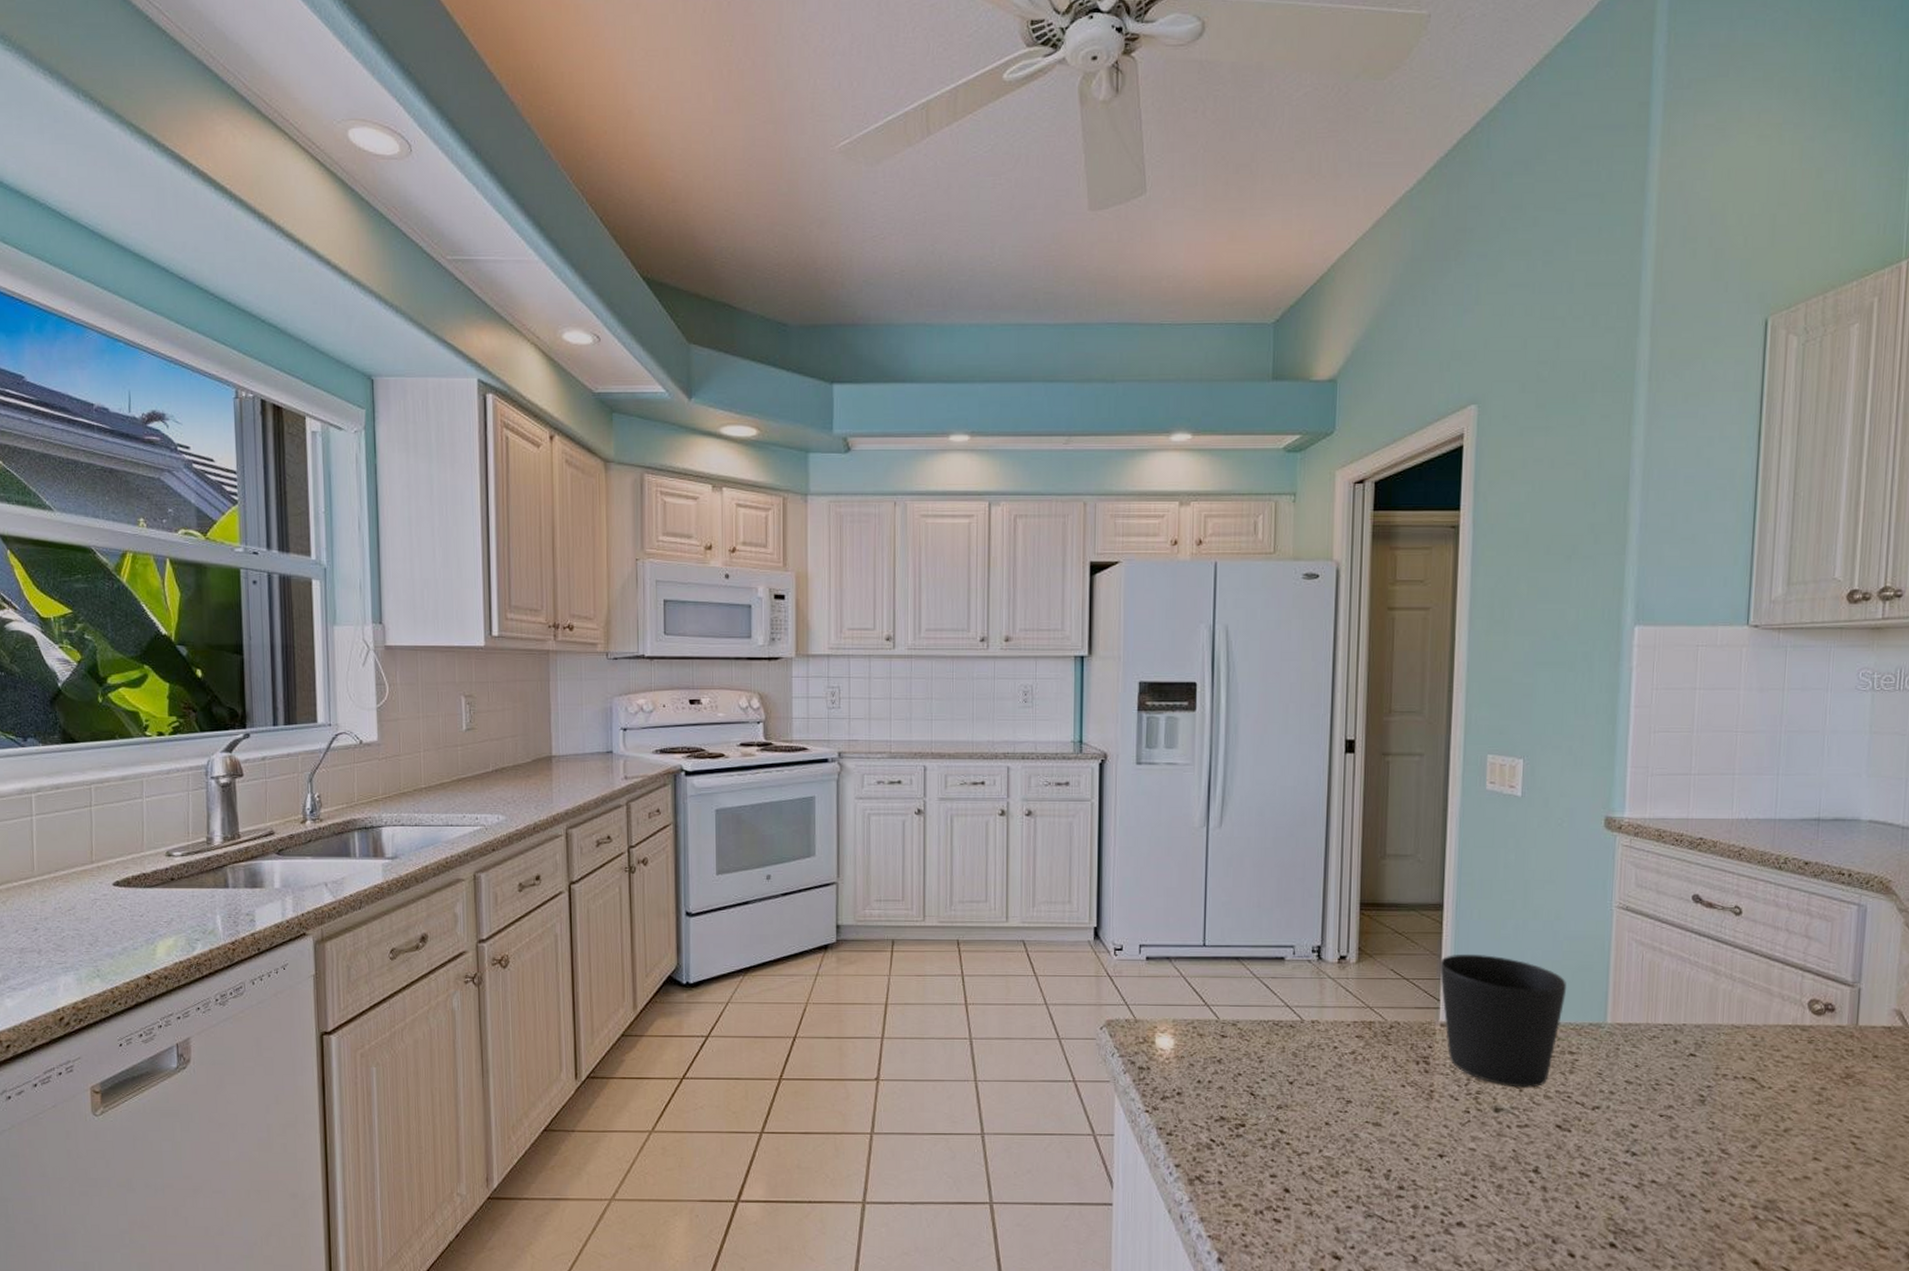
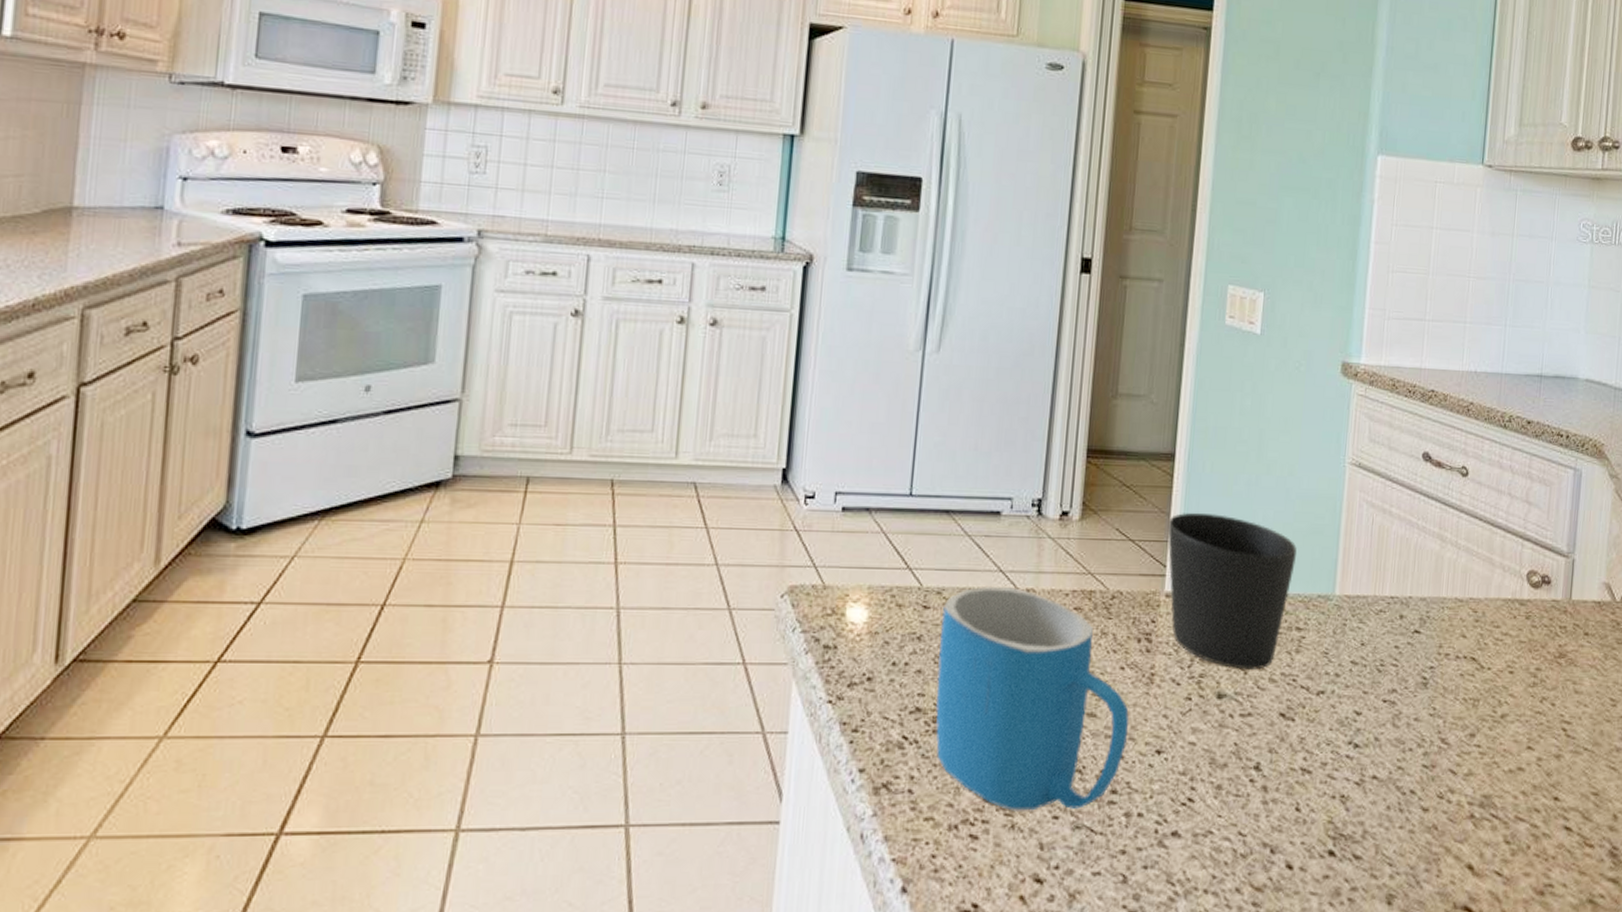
mug: none [1236,1018,1412,1201] -> present [936,585,1130,811]

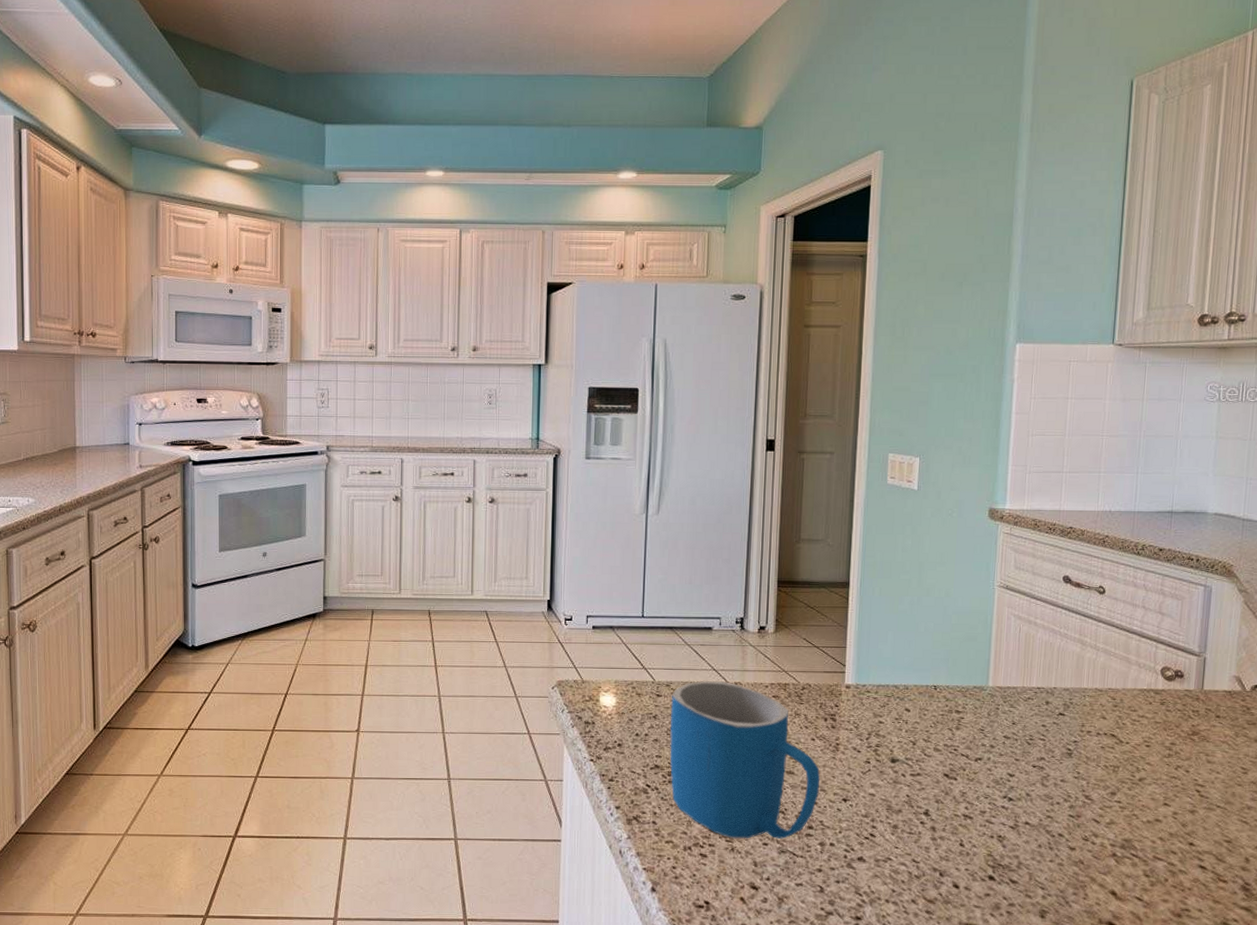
cup: present [1167,512,1297,670] -> none [845,625,954,742]

